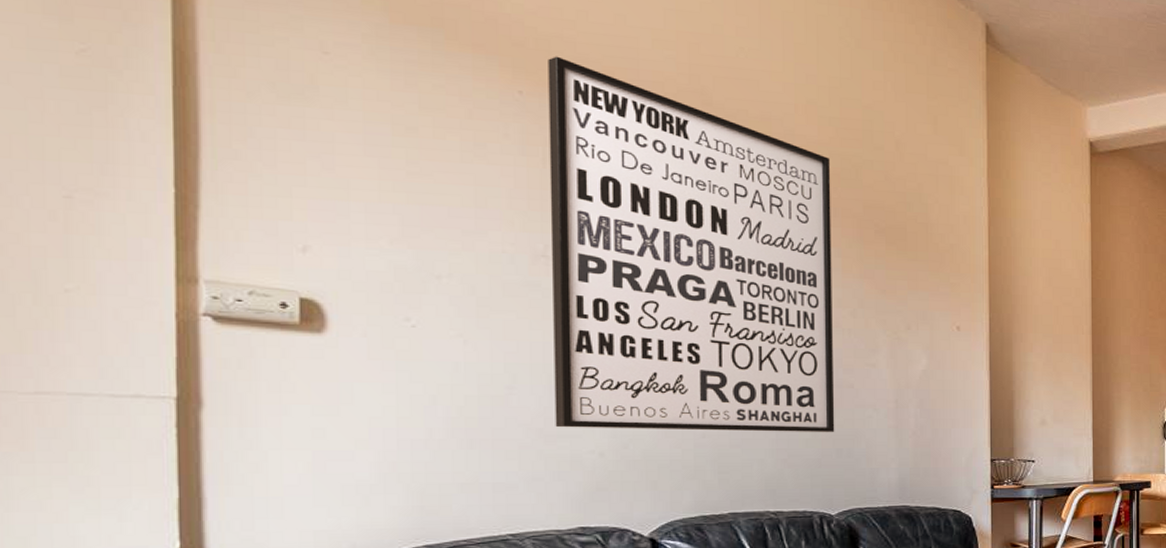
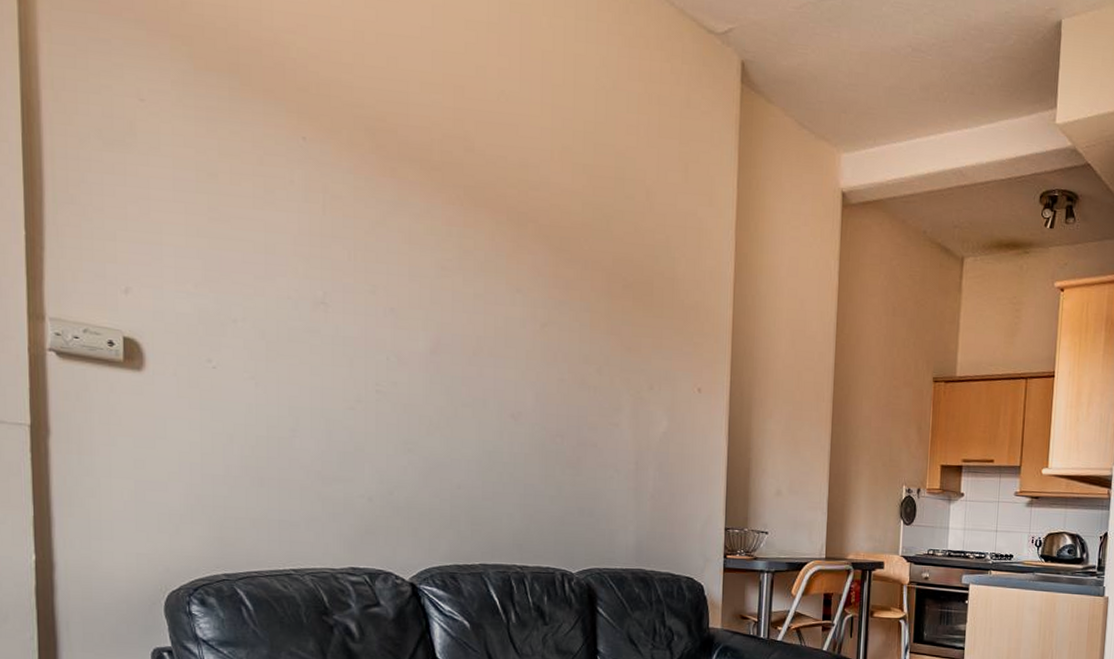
wall art: present [548,56,835,433] -> none [328,101,583,491]

